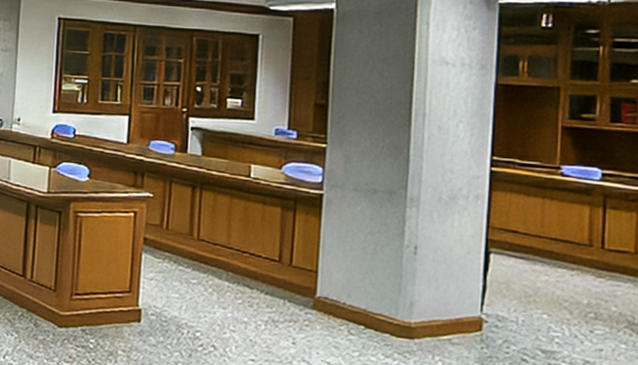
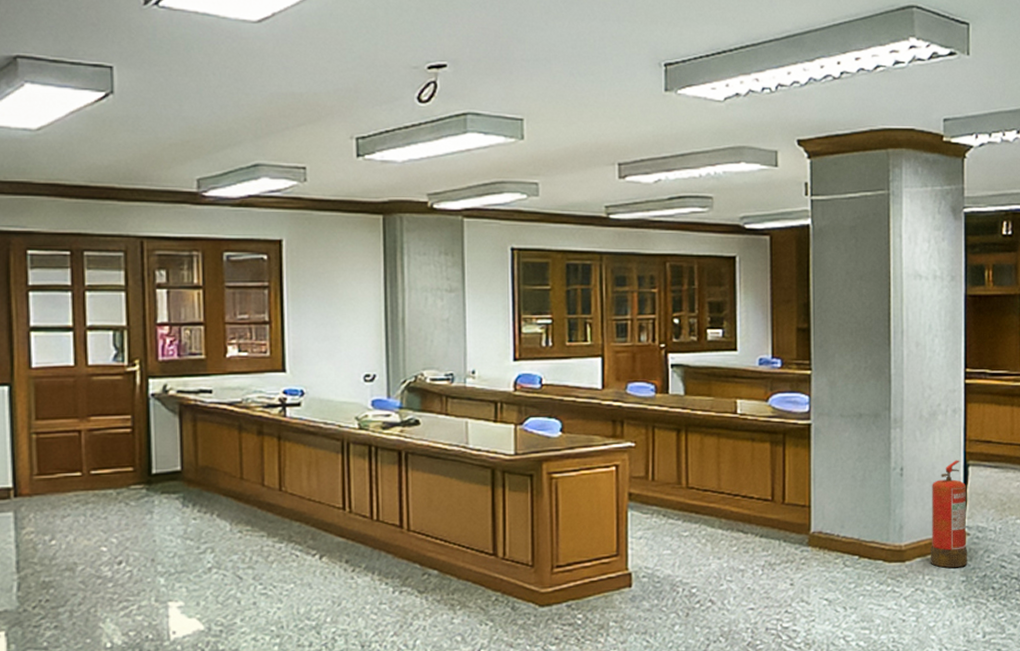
fire extinguisher: none [441,245,486,354] -> present [930,460,968,568]

